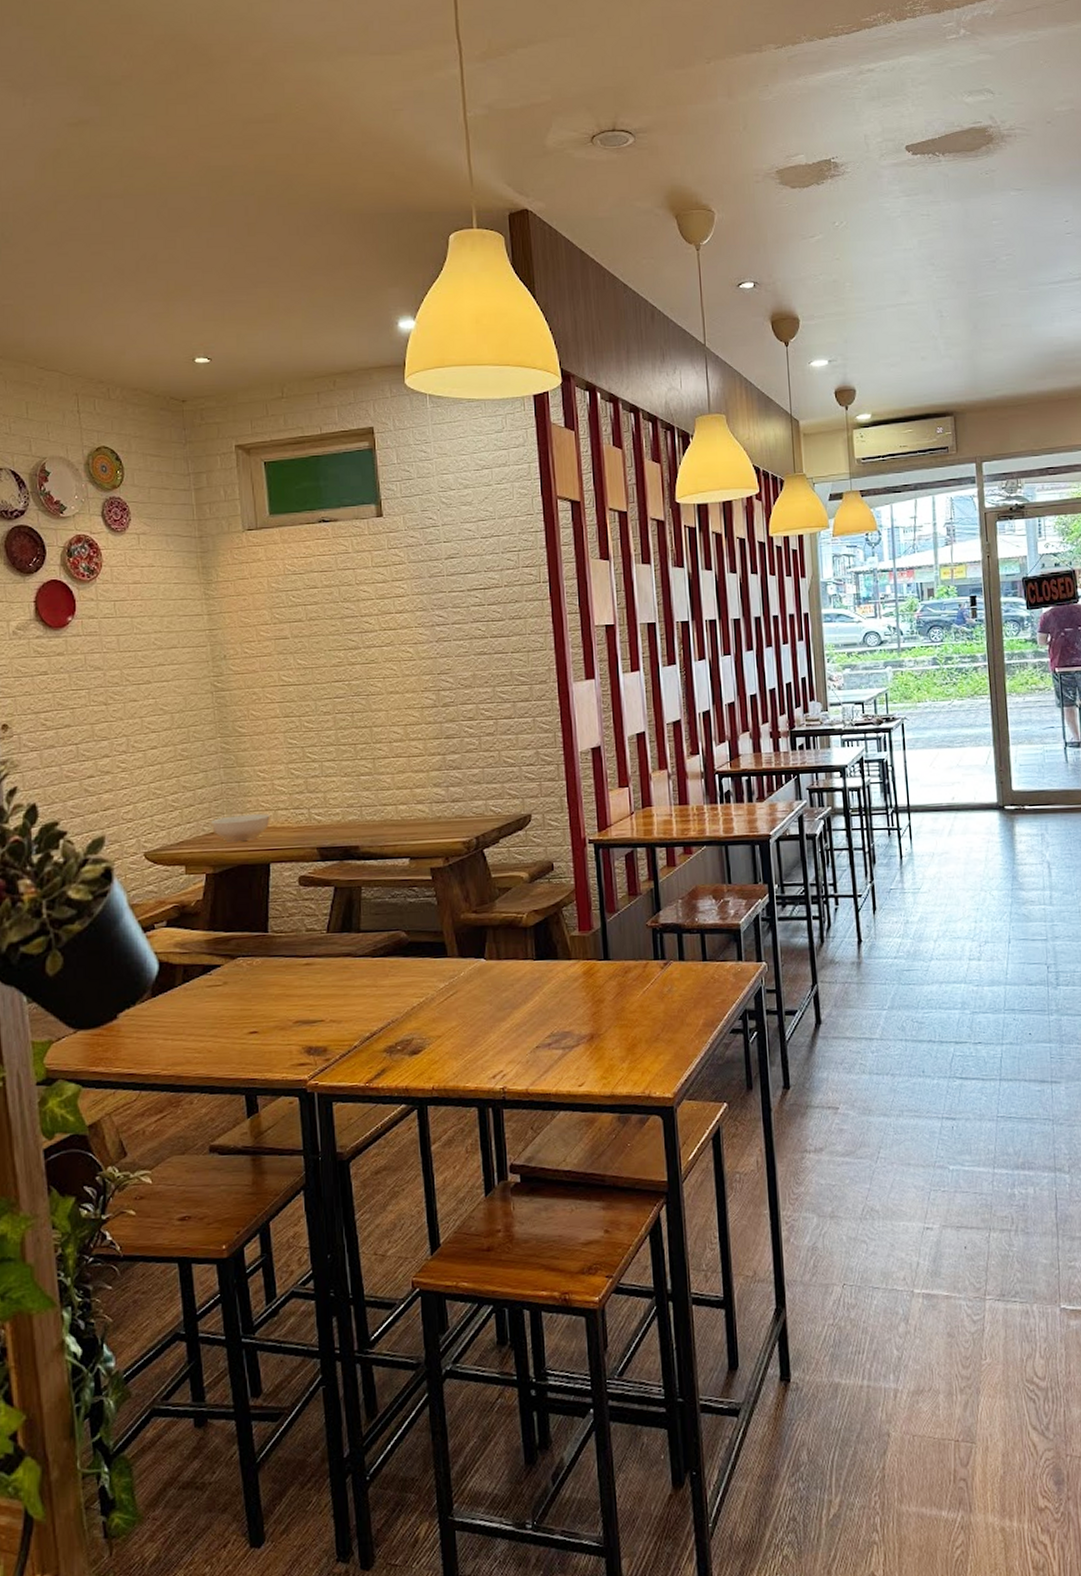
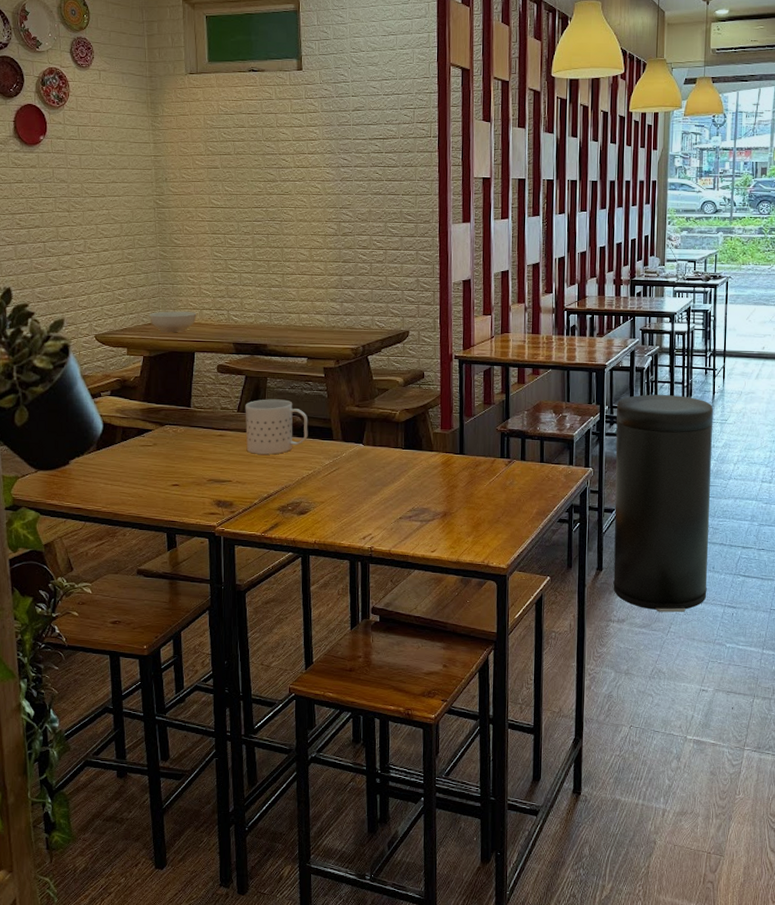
mug: none [336,912,416,984] -> present [245,399,309,455]
pedal bin: none [787,864,919,1134] -> present [613,394,714,613]

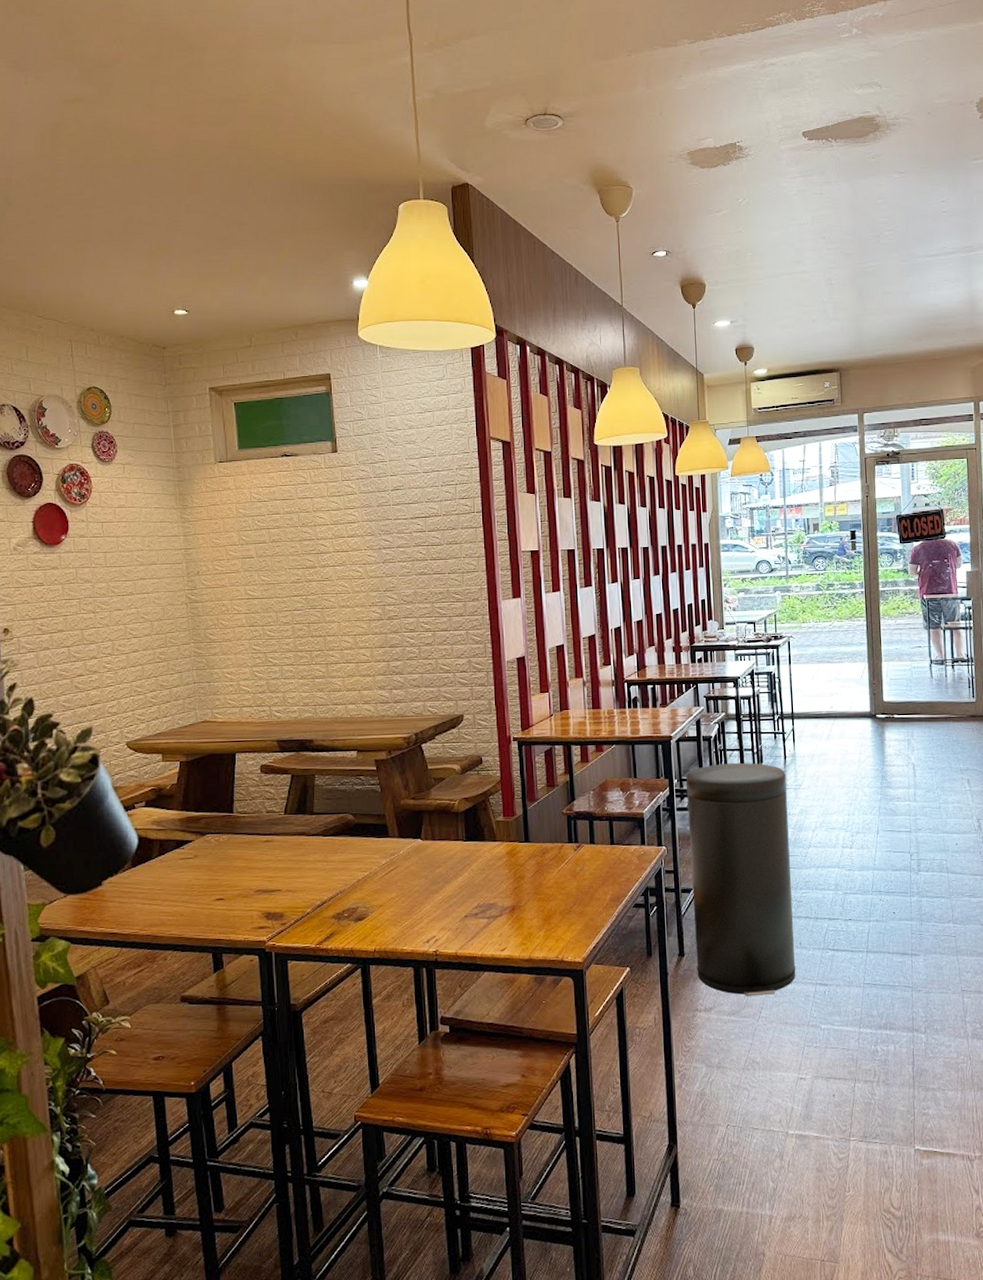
bowl: present [148,311,197,333] -> none [184,710,236,735]
mug: present [245,399,309,455] -> none [292,797,362,859]

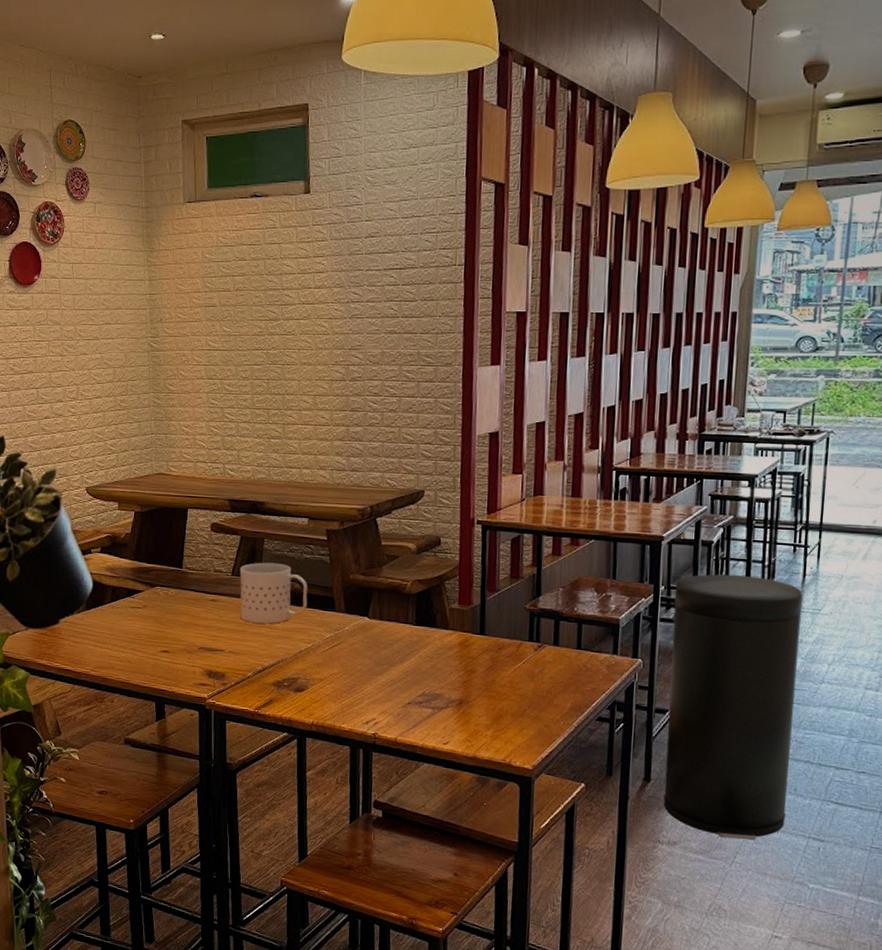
mug: none [292,797,362,859] -> present [239,562,308,624]

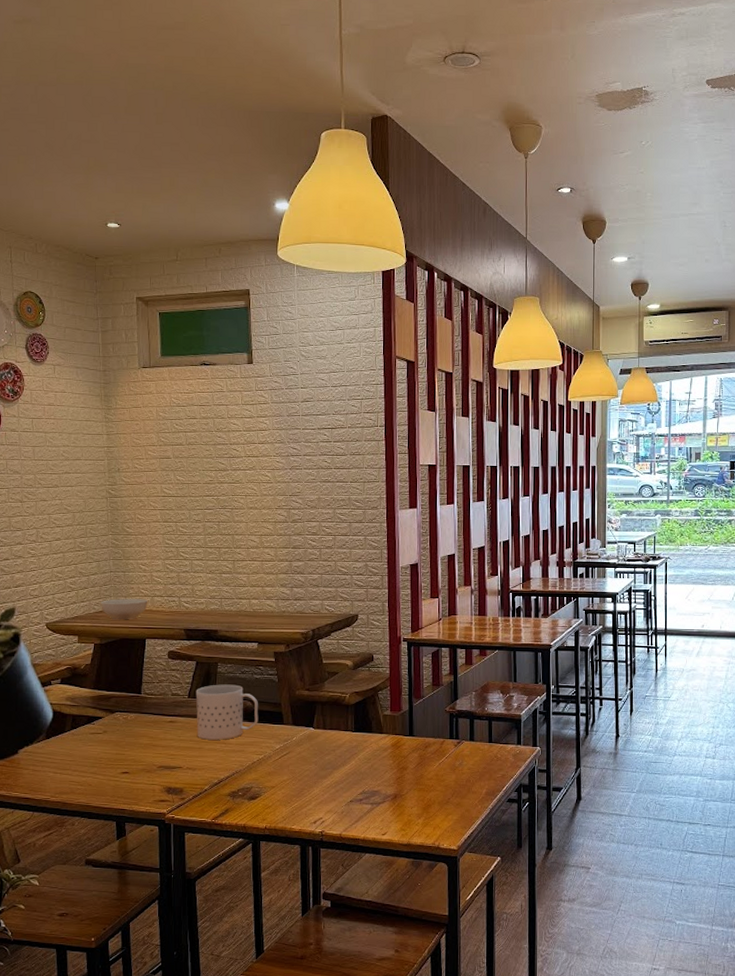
bowl: none [141,463,191,487] -> present [100,599,148,620]
pedal bin: present [663,574,804,841] -> none [562,673,657,891]

